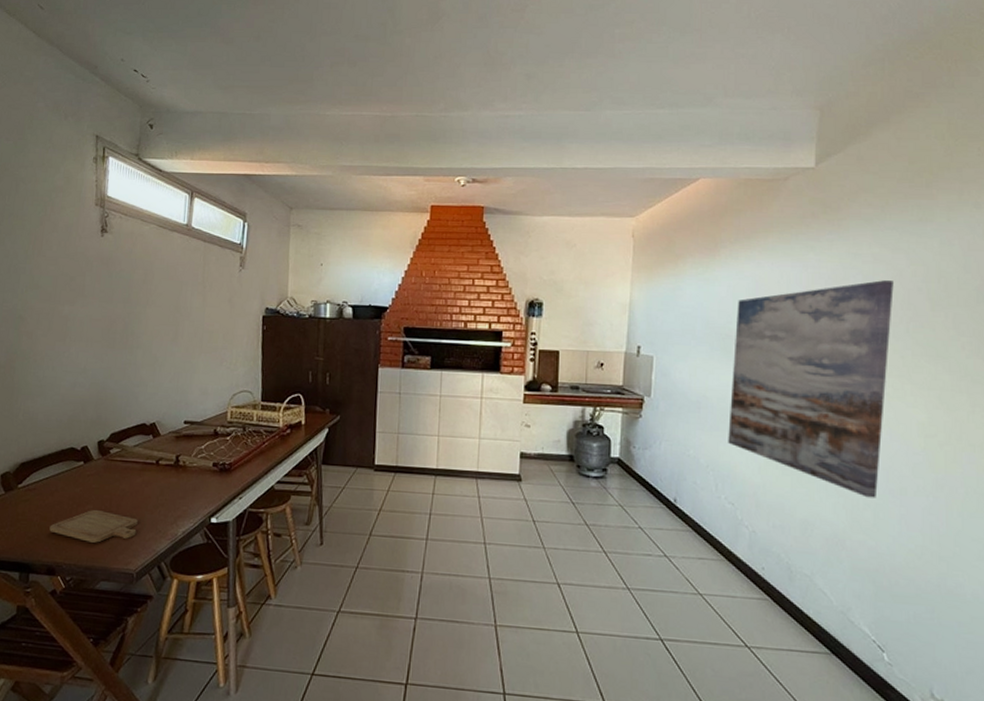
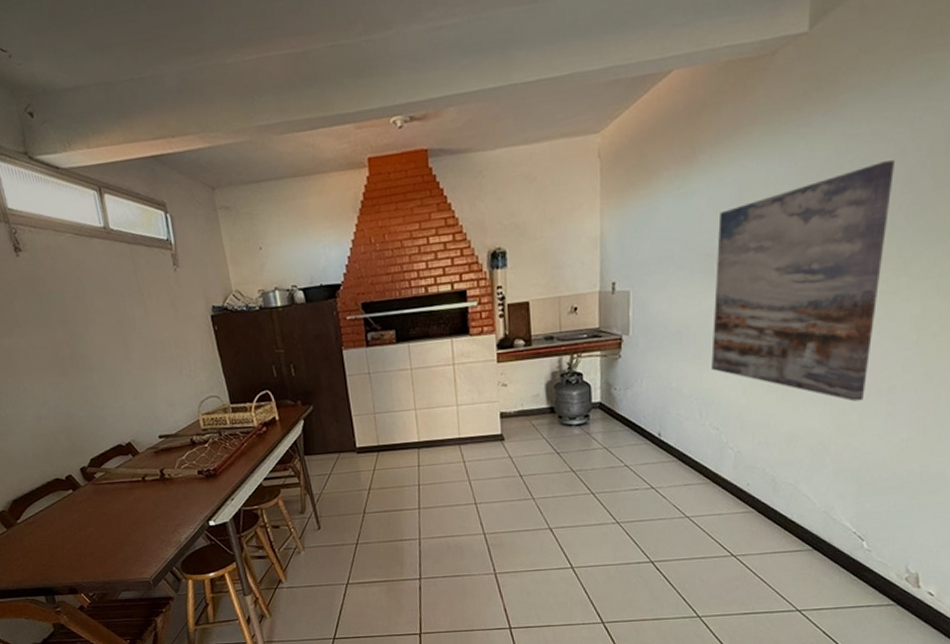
chopping board: present [49,509,138,543] -> none [59,531,142,561]

